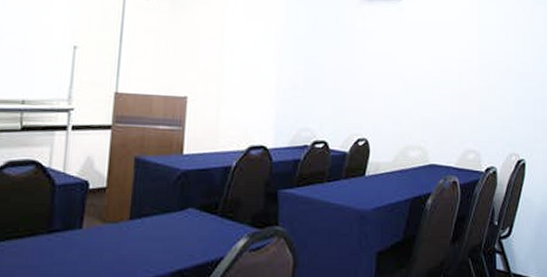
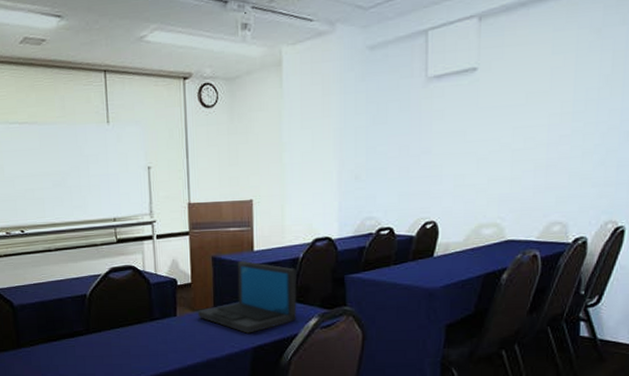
laptop: none [108,165,228,255] -> present [197,261,297,334]

